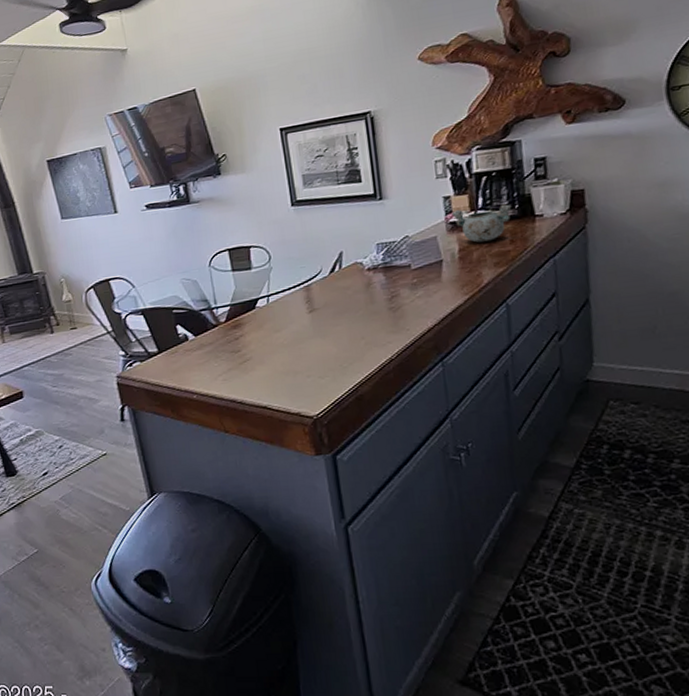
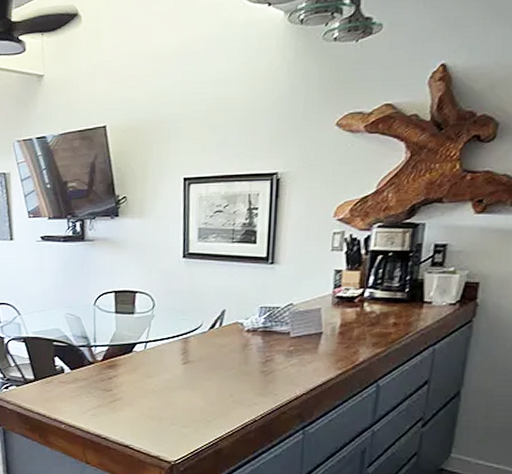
decorative bowl: present [451,204,512,243] -> none [340,285,402,321]

